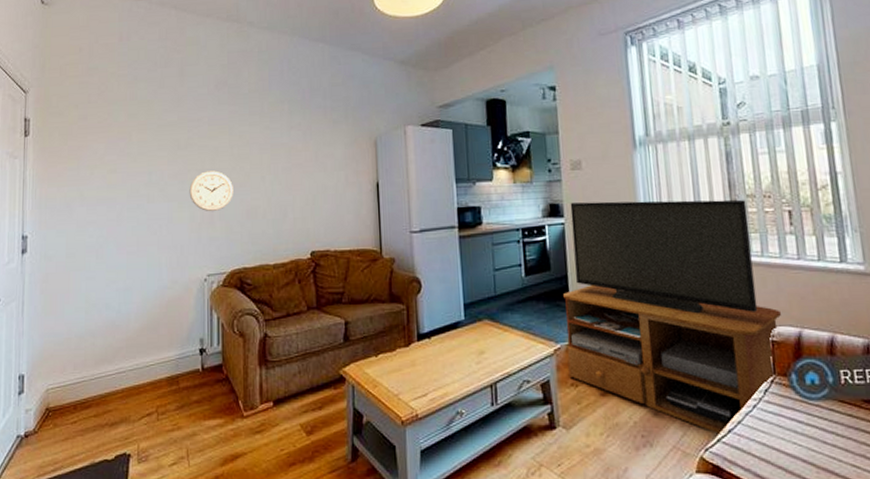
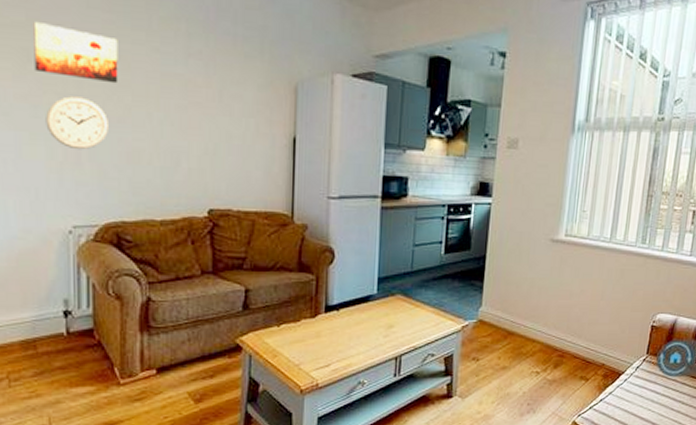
wall art: none [182,120,240,158] -> present [33,22,119,84]
tv stand: present [563,199,782,435] -> none [472,183,666,403]

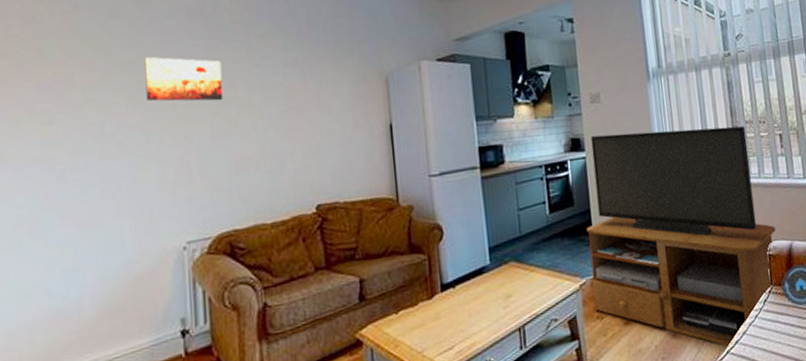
wall clock: present [45,96,108,150] -> none [157,117,217,167]
tv stand: none [472,183,666,403] -> present [587,126,776,347]

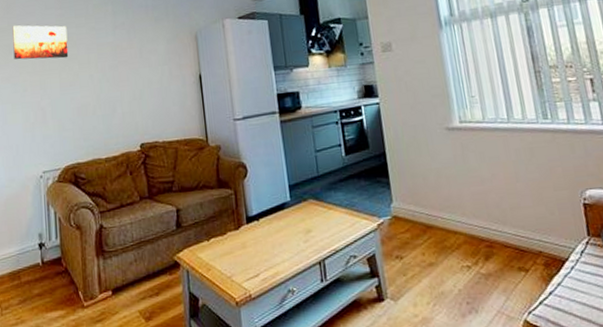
tv stand: present [587,126,776,347] -> none [383,71,592,298]

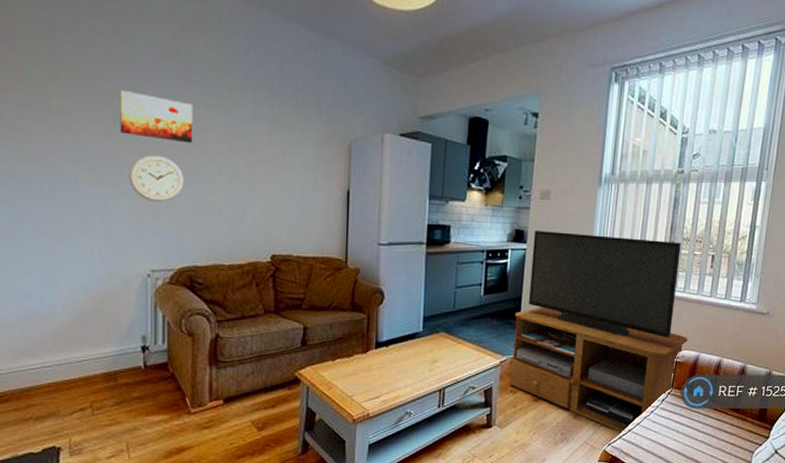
wall clock: none [21,72,64,112] -> present [129,155,184,203]
tv stand: none [383,71,592,298] -> present [509,231,688,433]

